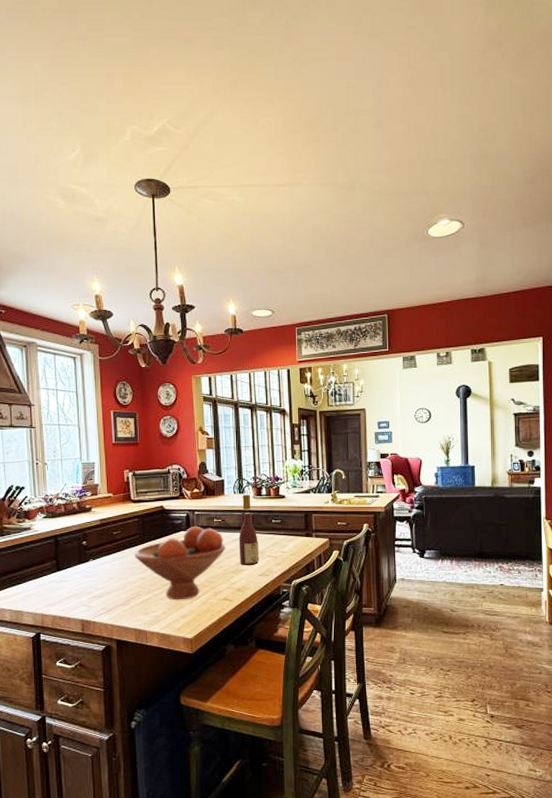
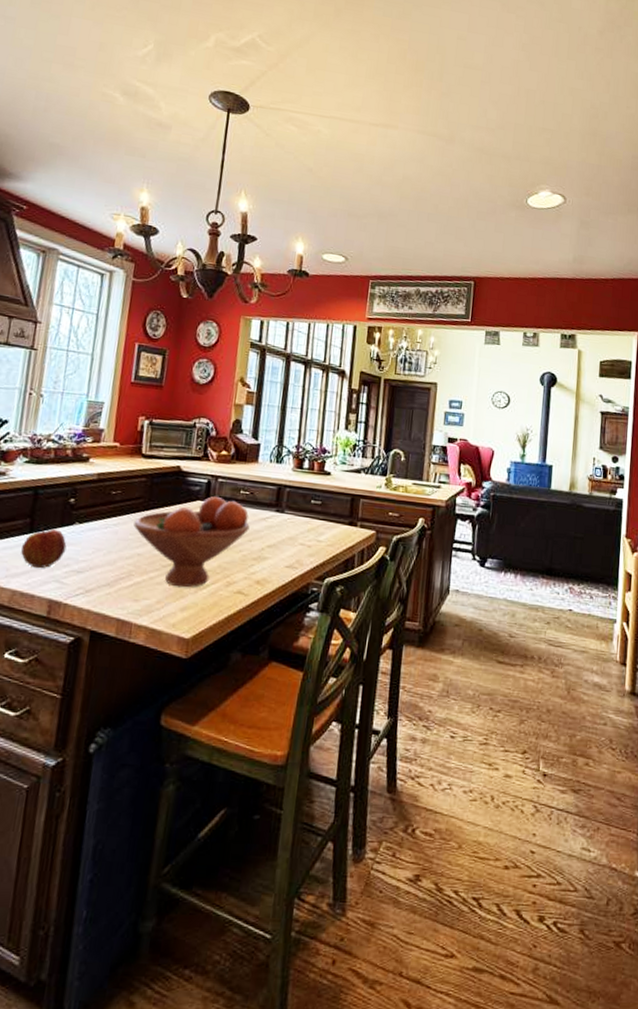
apple: none [54,566,87,598] -> present [21,527,67,569]
wine bottle: present [238,494,260,566] -> none [264,464,291,554]

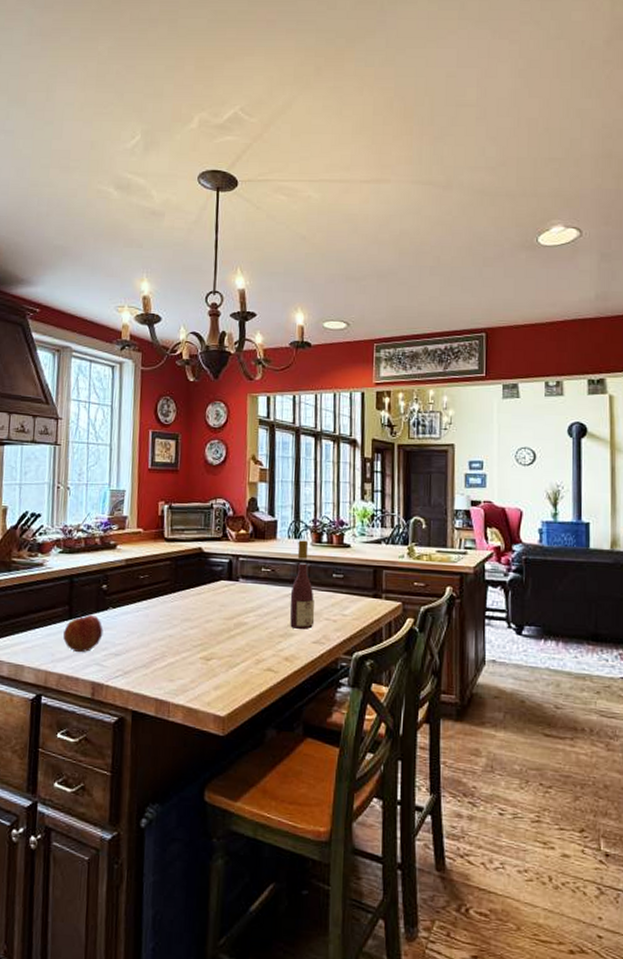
fruit bowl: present [133,496,250,588] -> none [163,575,274,667]
wine bottle: none [264,464,291,554] -> present [290,540,315,630]

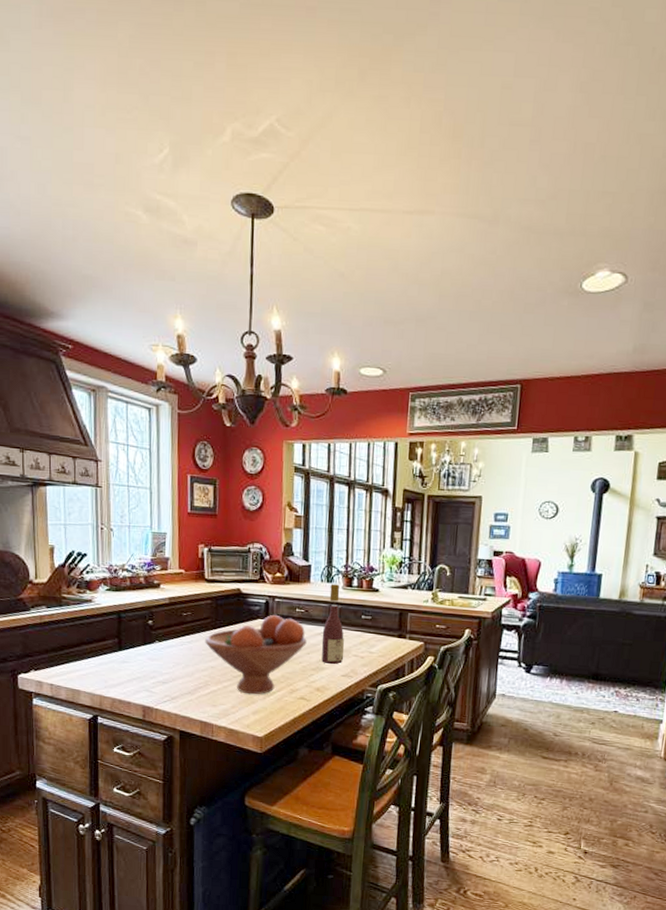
apple: present [63,613,103,653] -> none [115,646,151,680]
fruit bowl: none [163,575,274,667] -> present [205,614,307,695]

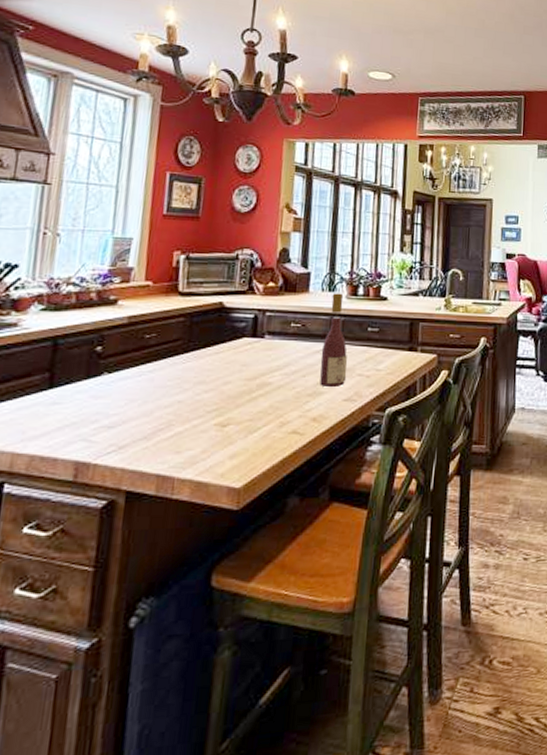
fruit bowl: present [205,614,307,695] -> none [172,331,303,433]

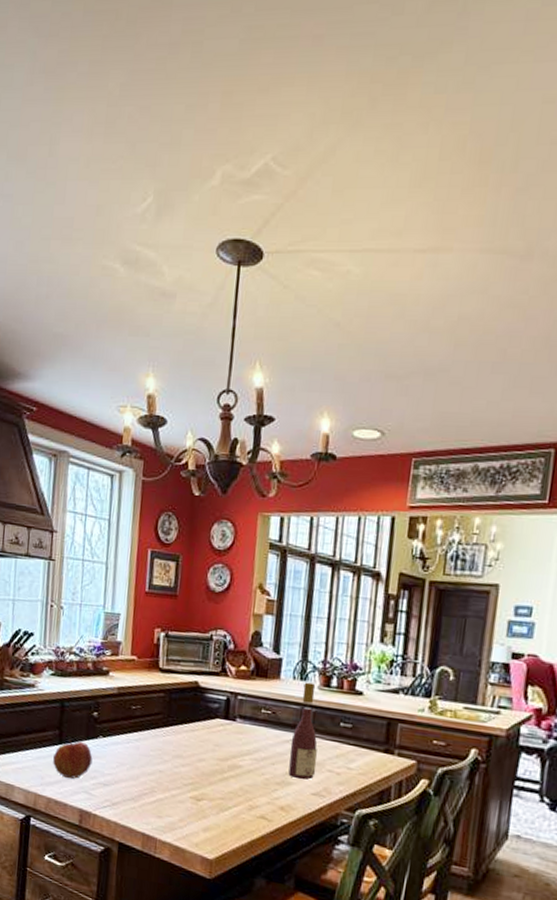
apple: none [39,381,95,428] -> present [53,739,93,779]

